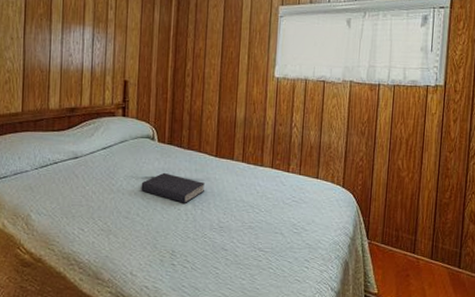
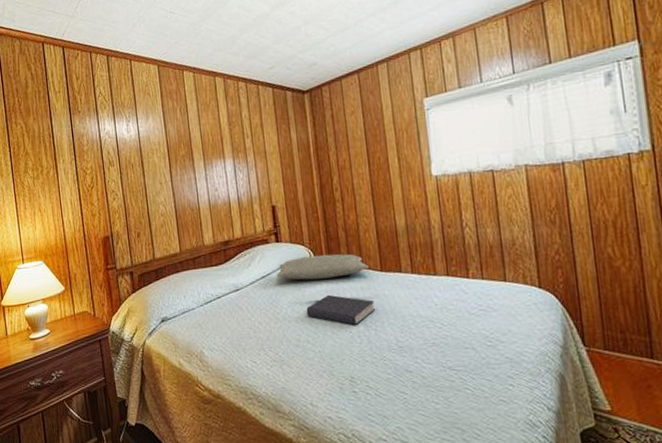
pillow: none [117,134,206,158] -> present [276,254,370,280]

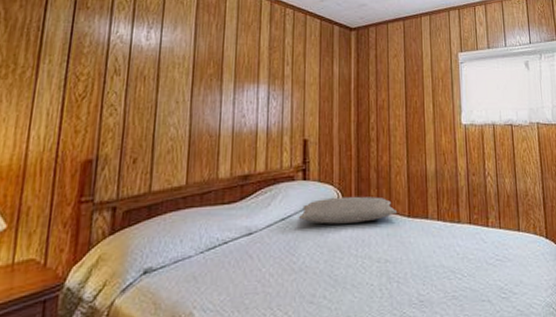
book: present [306,294,375,325] -> none [327,241,399,277]

